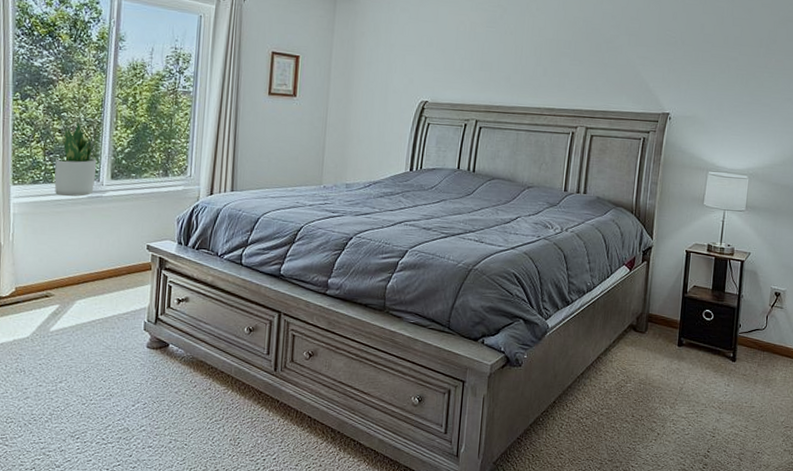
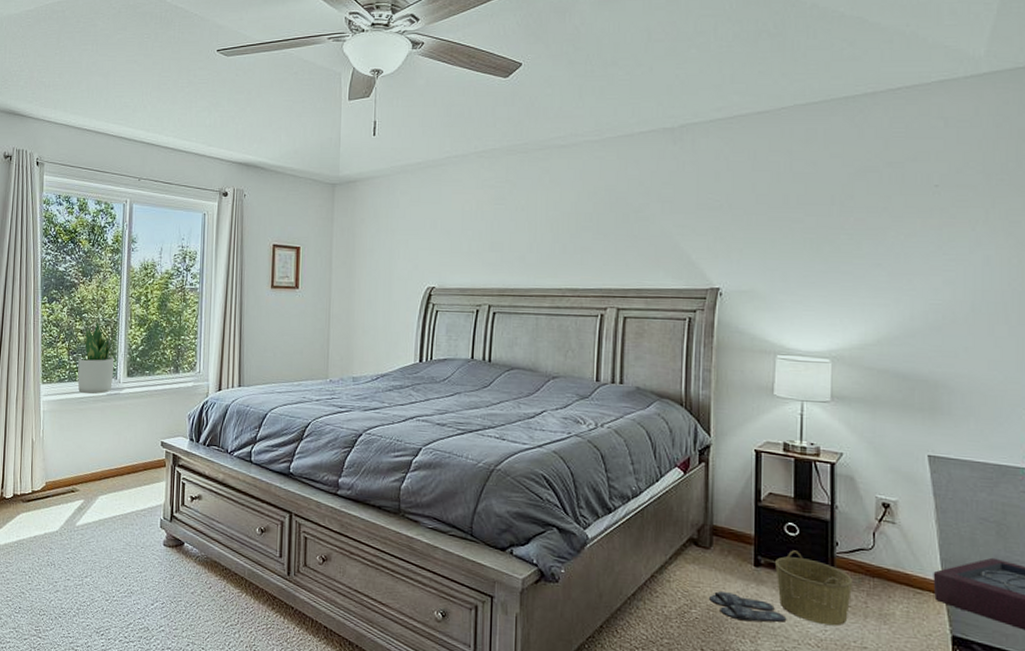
slippers: none [641,368,699,391] -> present [709,591,787,622]
basket: none [693,332,749,391] -> present [775,550,853,626]

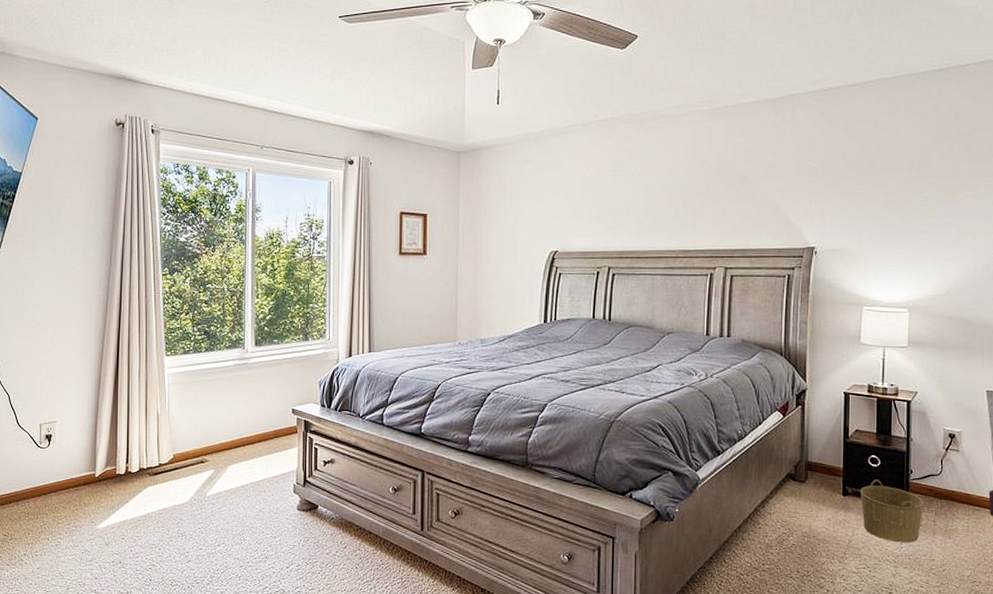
planter: present [77,324,119,395] -> none [203,294,246,365]
slippers: present [709,591,787,622] -> none [804,520,869,544]

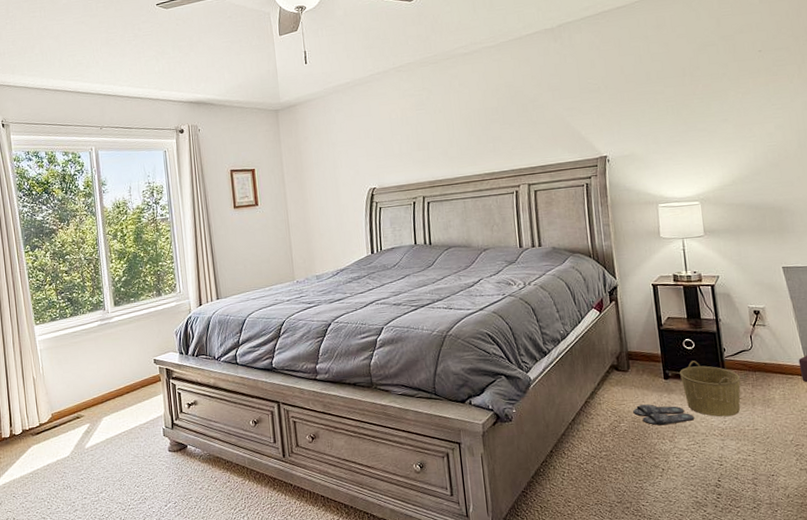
slippers: none [804,520,869,544] -> present [633,404,695,426]

